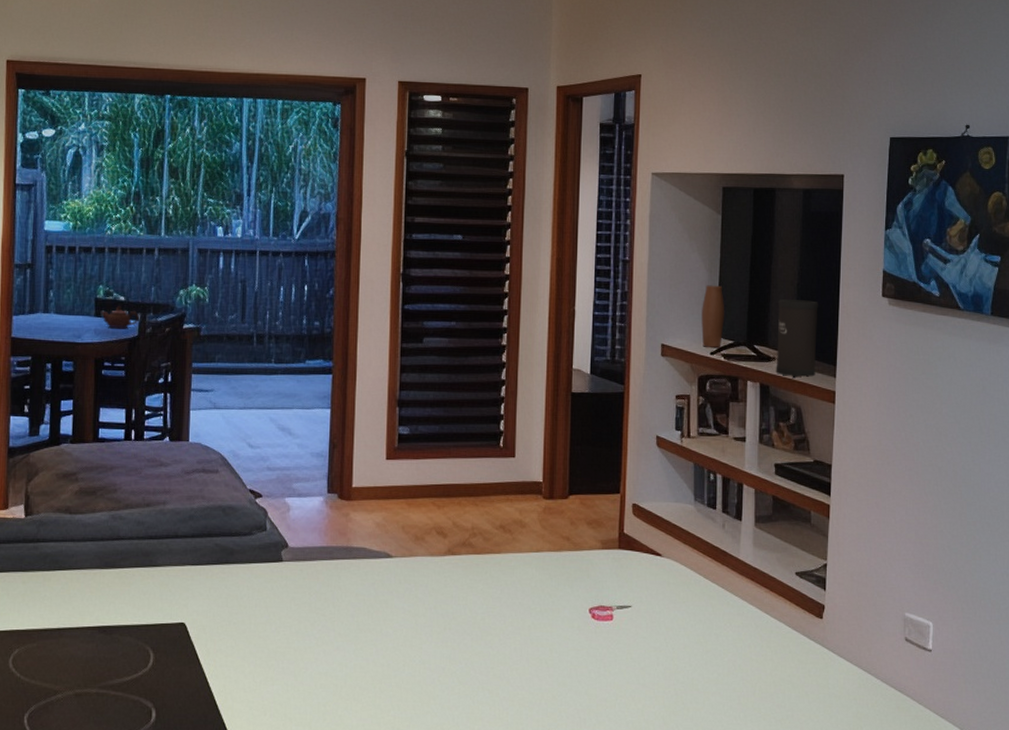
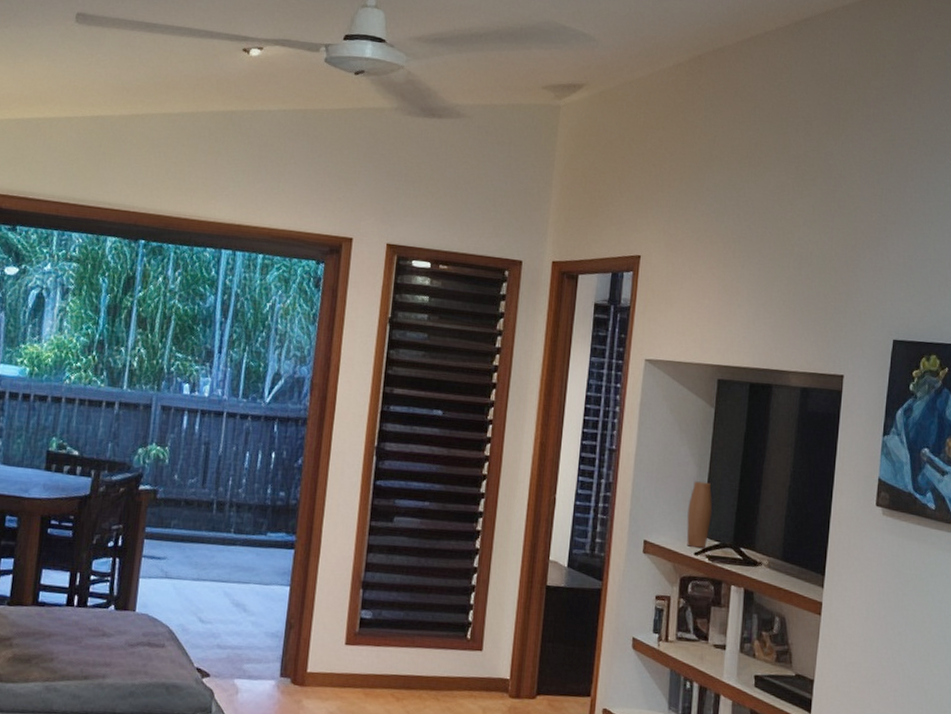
teapot: present [101,306,139,329] -> none [52,461,93,486]
speaker: present [776,299,818,378] -> none [761,501,810,586]

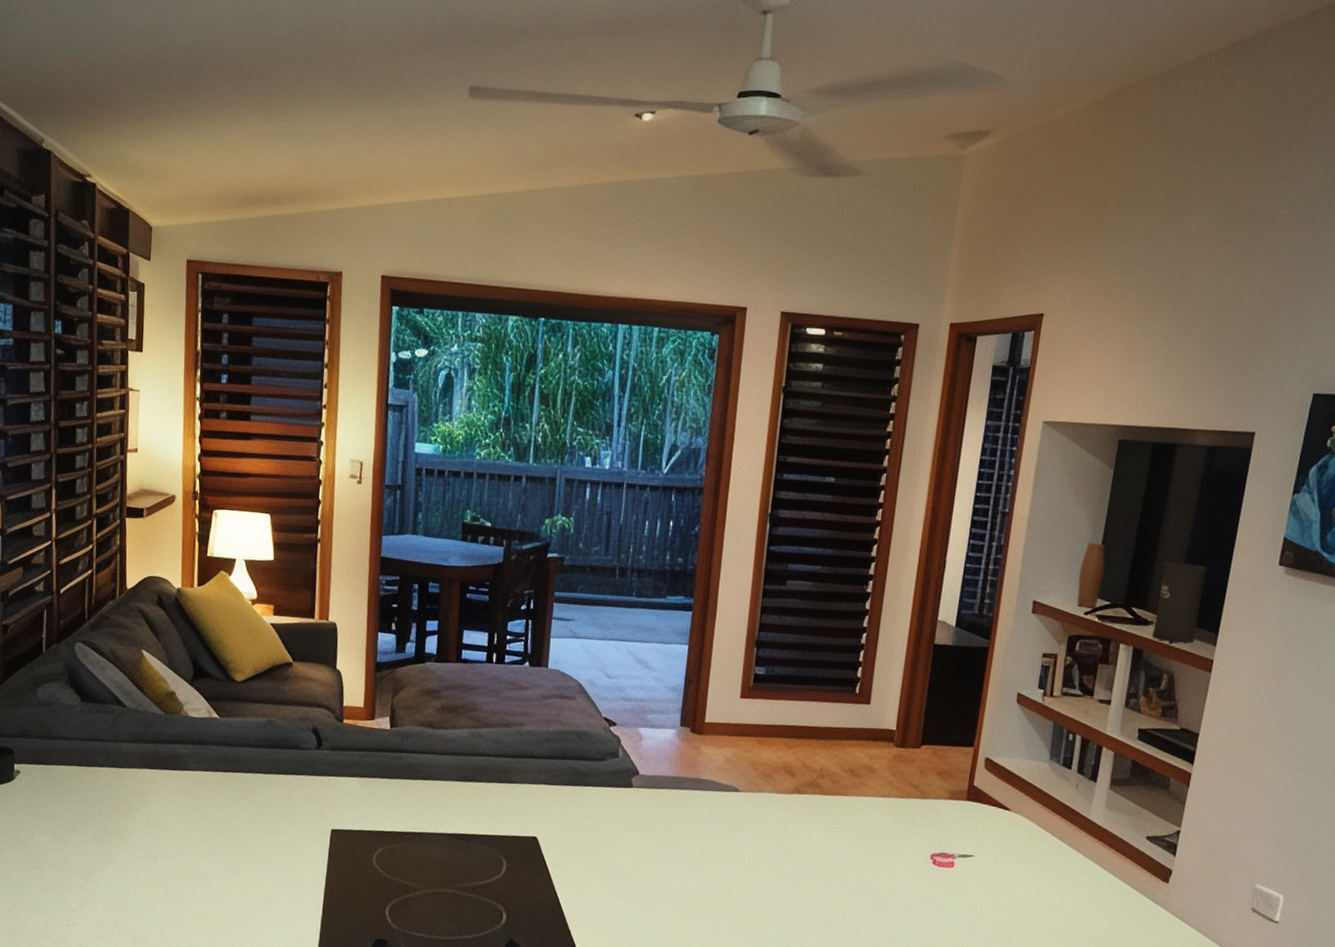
speaker: none [761,501,810,586] -> present [1152,562,1208,644]

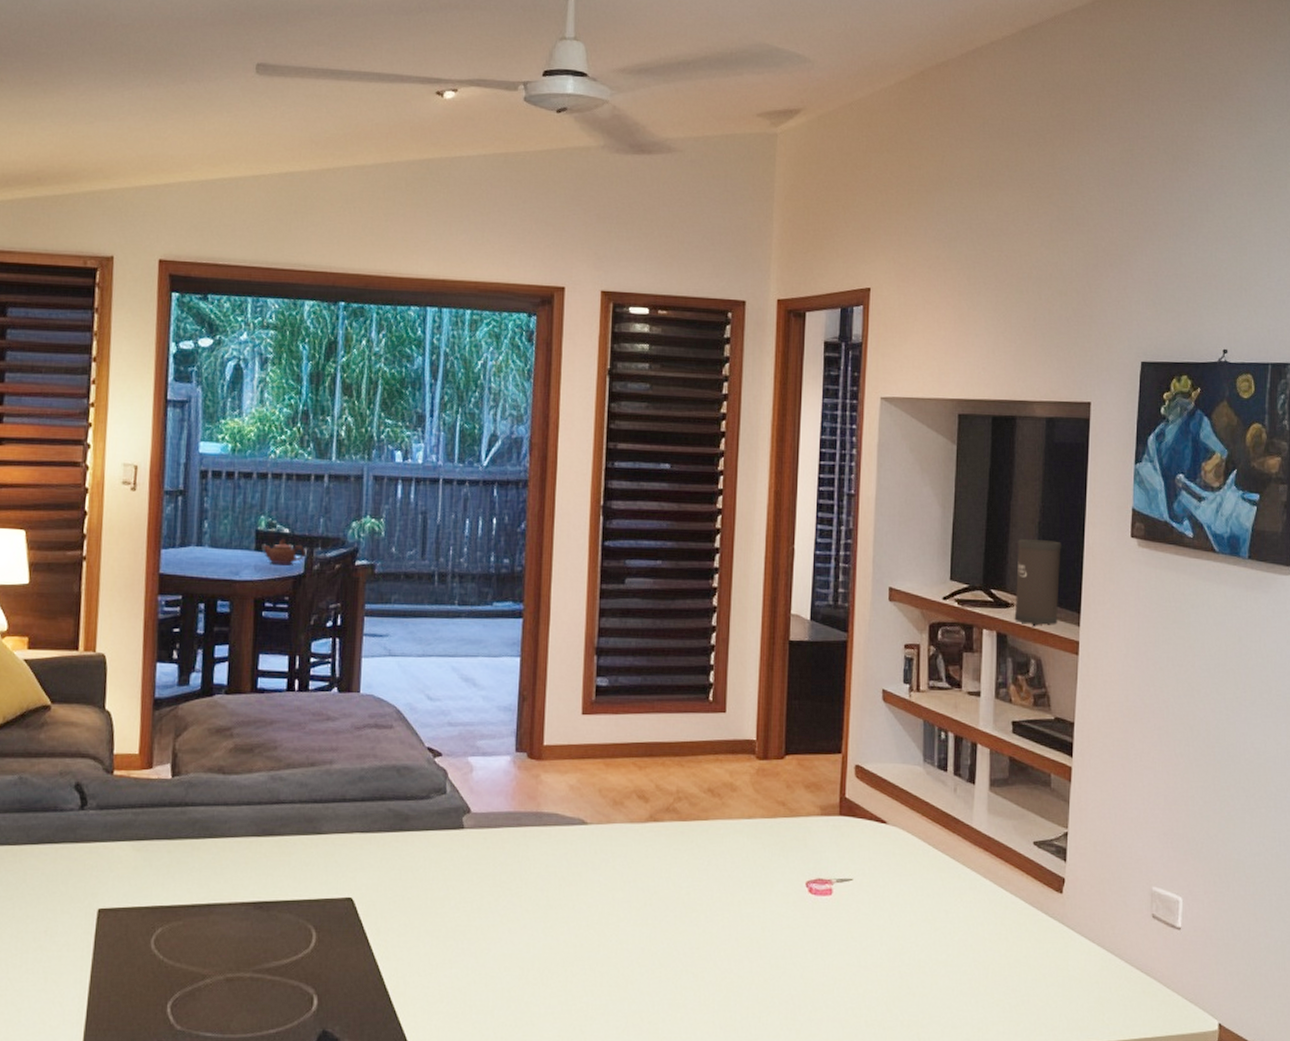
teapot: none [468,532,504,555] -> present [262,539,305,566]
vase: present [1077,542,1106,608] -> none [933,522,960,592]

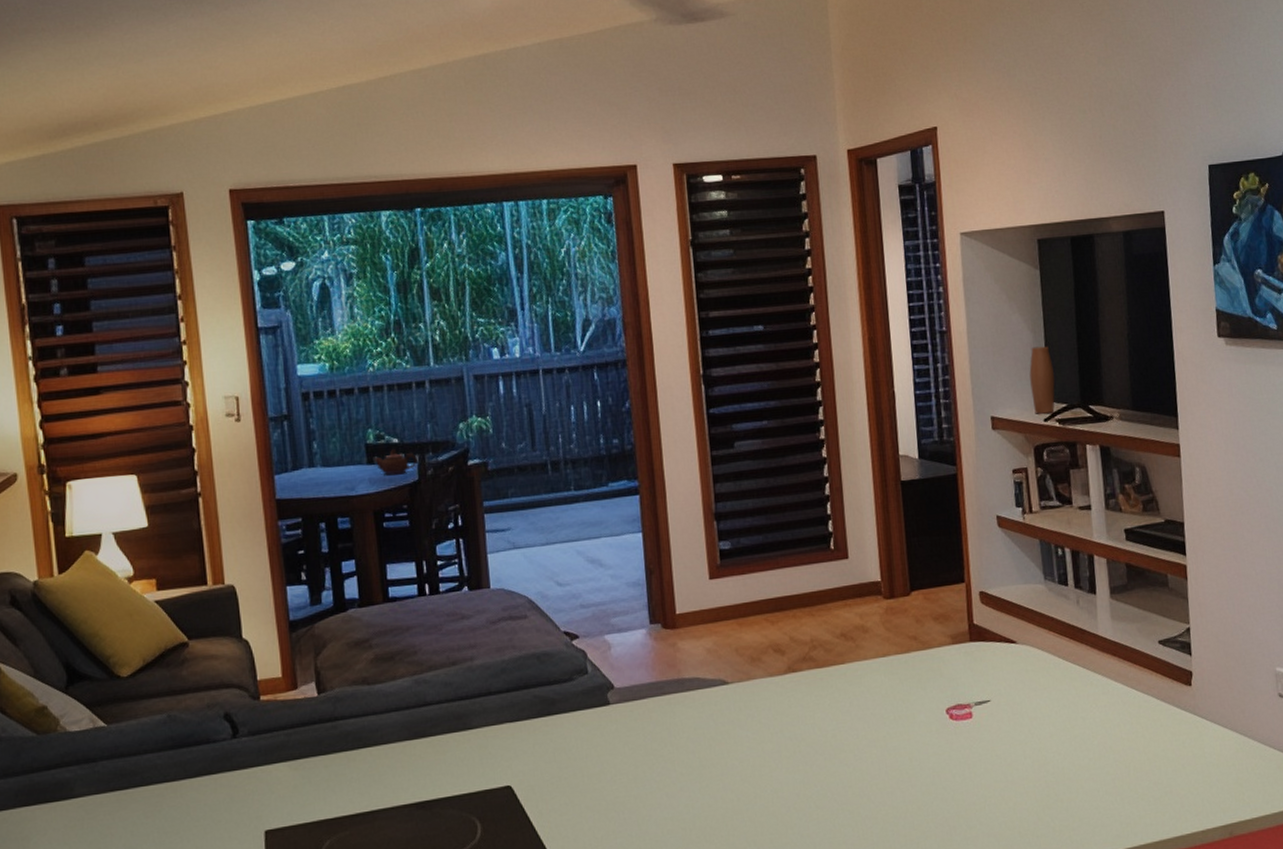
vase: none [933,522,960,592] -> present [1029,346,1055,414]
speaker: present [1014,539,1062,626] -> none [1110,350,1157,435]

